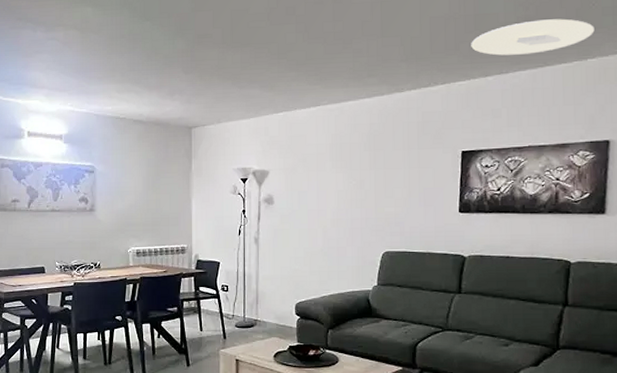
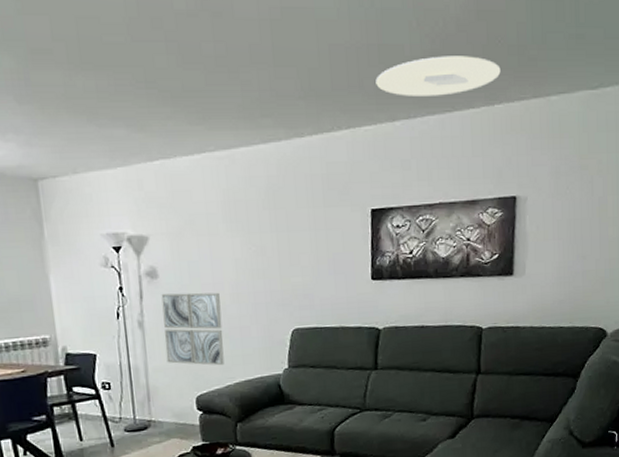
wall art: none [274,216,323,279] -> present [161,292,224,366]

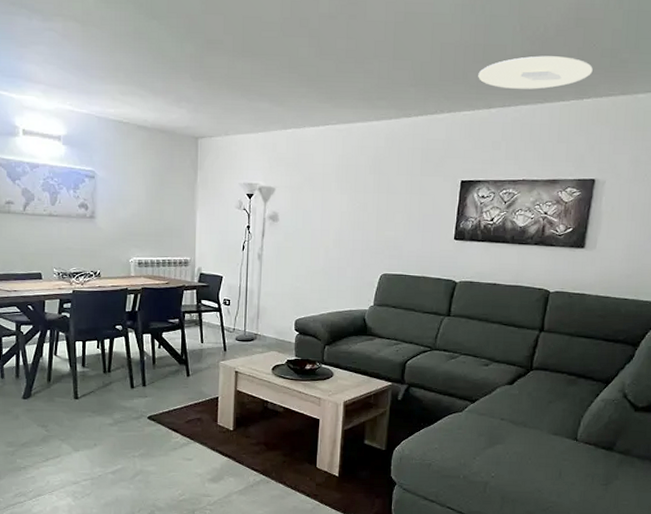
wall art: present [161,292,224,366] -> none [276,234,325,297]

